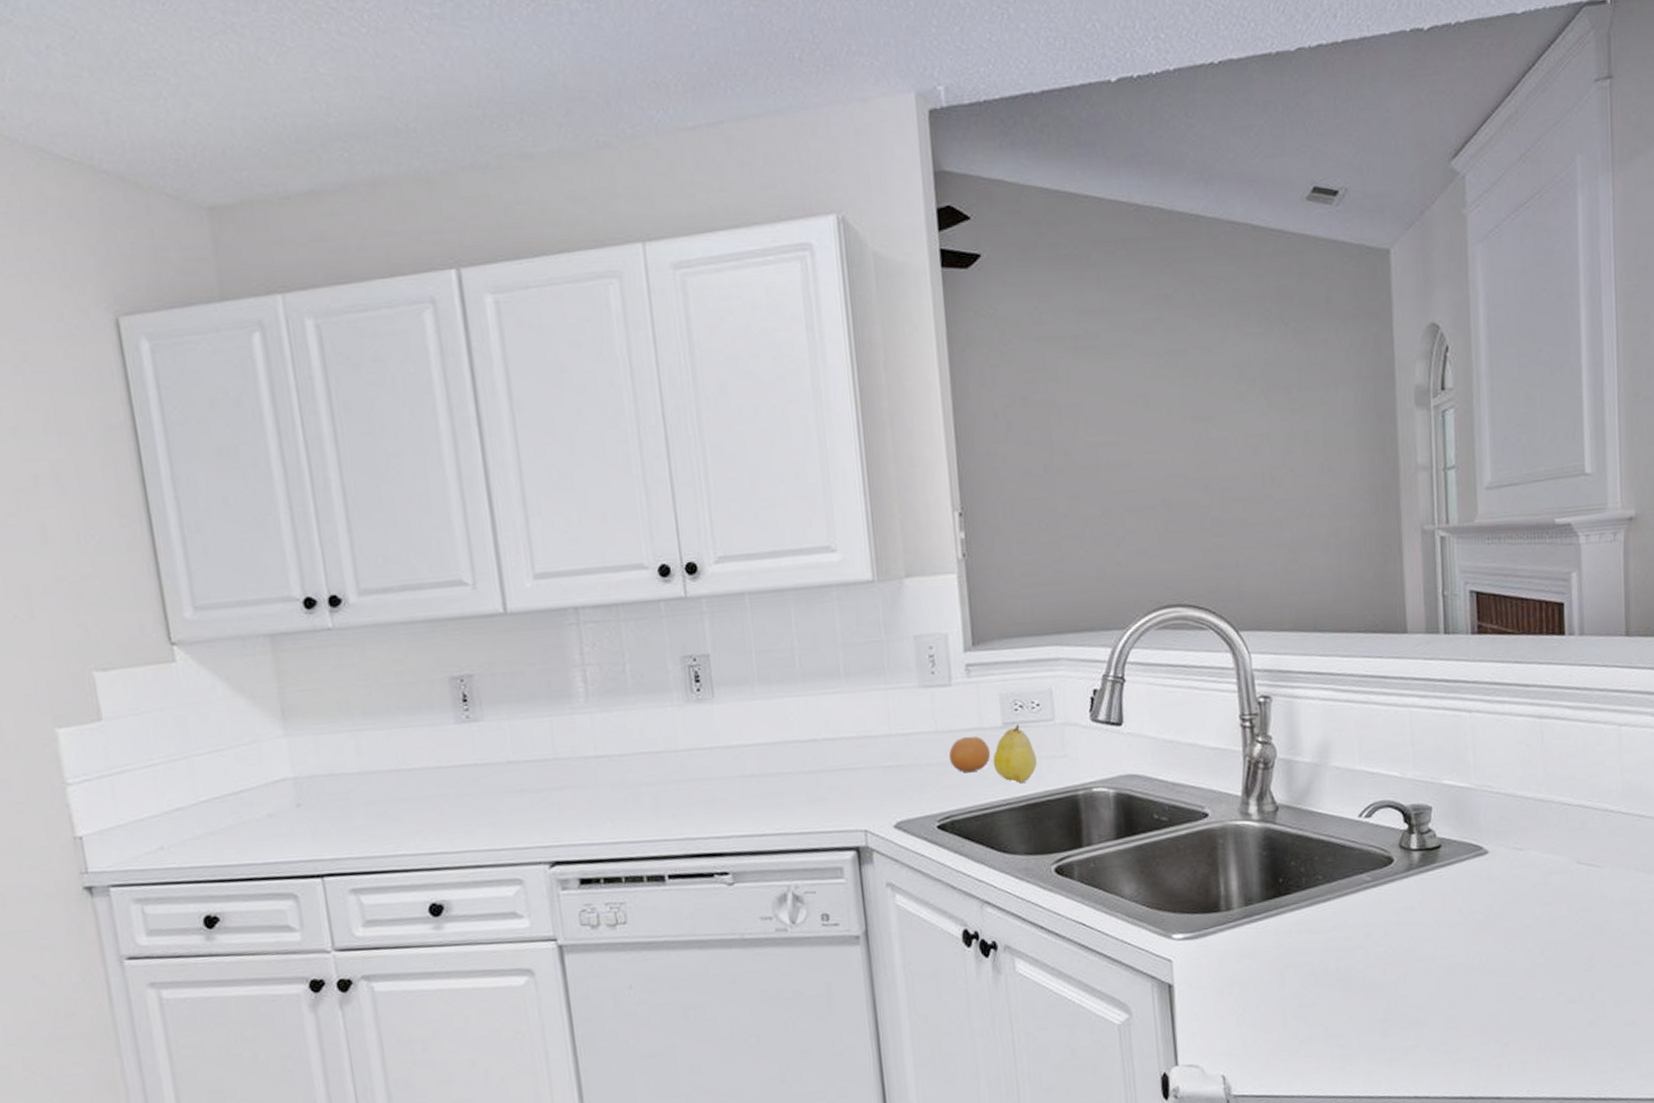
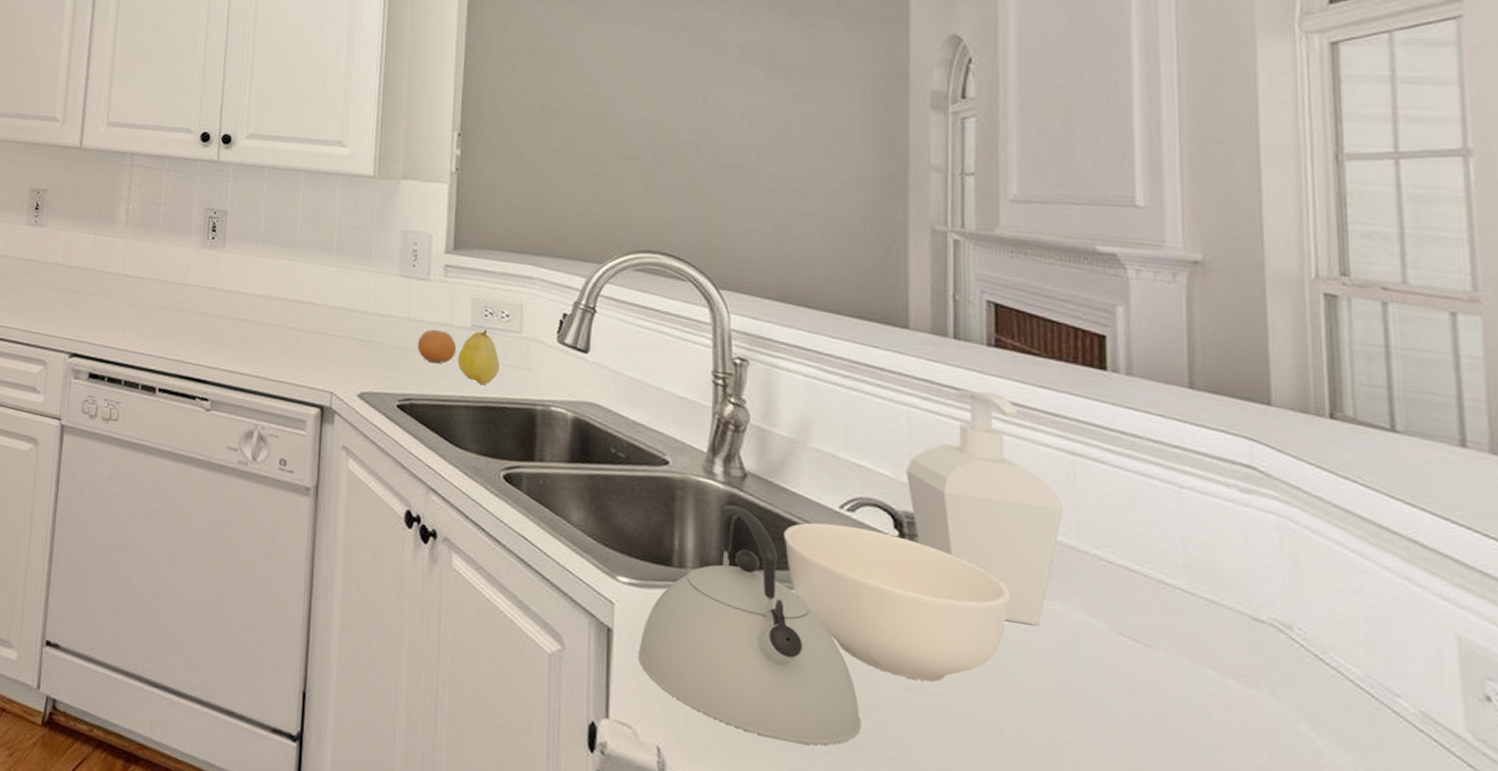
kettle: none [1198,839,1388,1038] -> present [638,505,862,746]
bowl: none [1313,828,1497,951] -> present [783,522,1010,682]
soap bottle: none [1411,677,1534,878] -> present [906,389,1063,626]

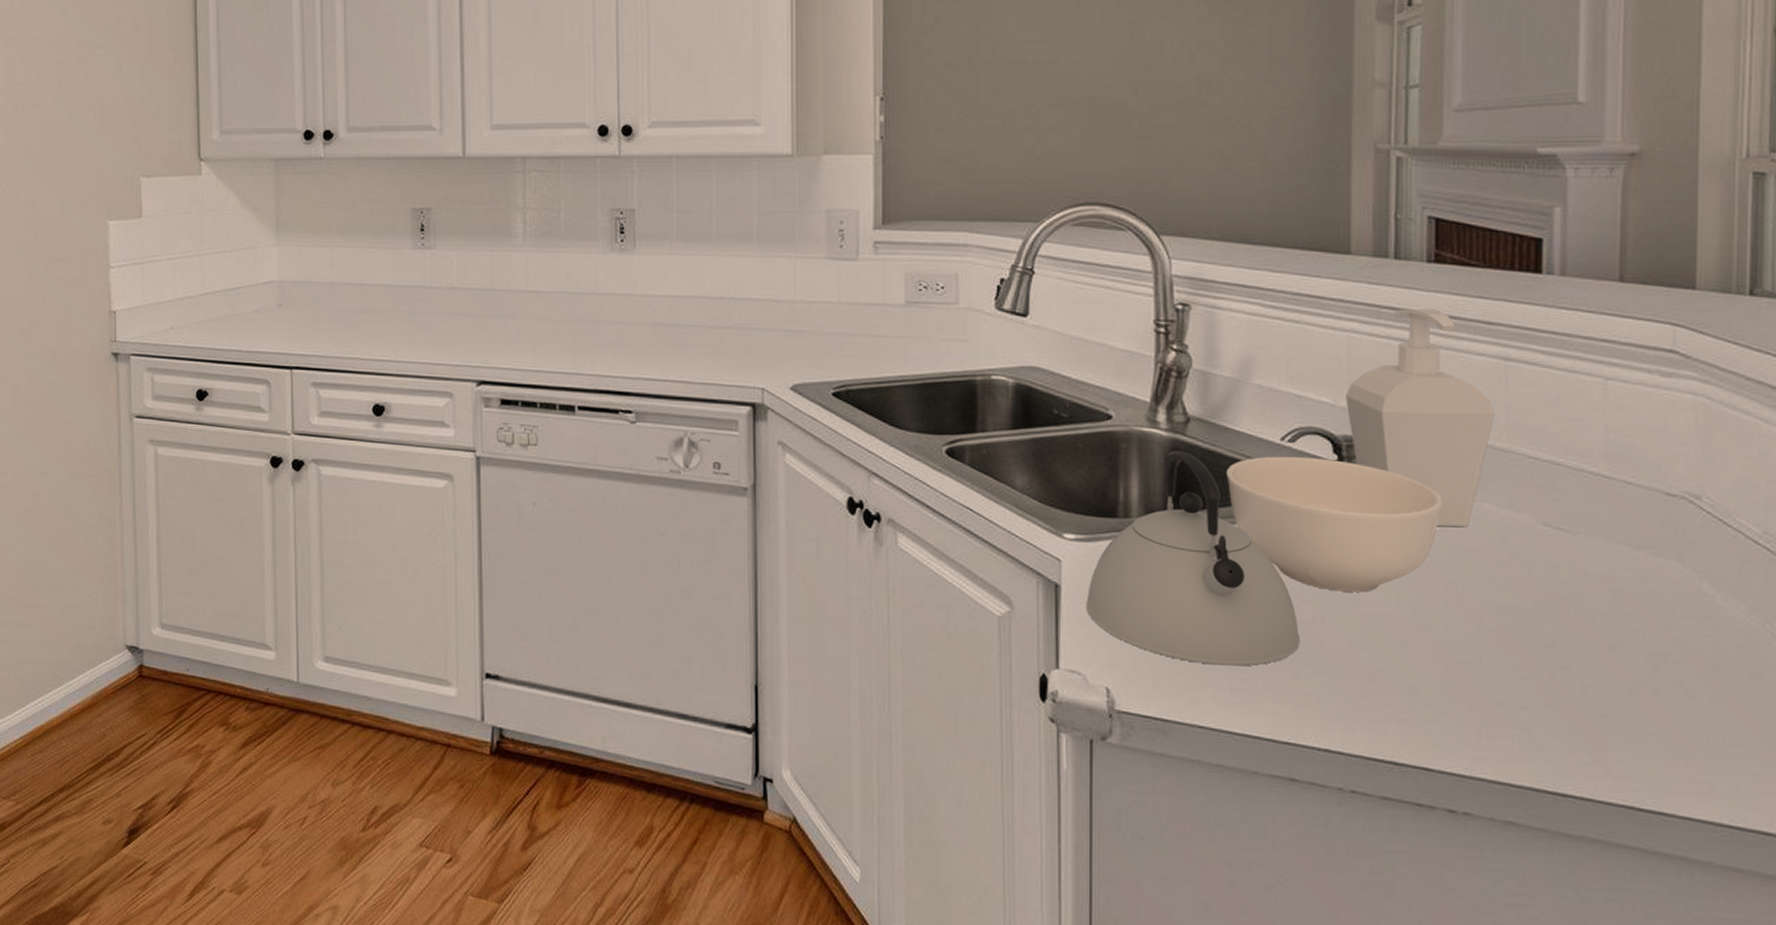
fruit: present [417,329,457,363] -> none [849,310,891,346]
fruit: present [457,329,500,385] -> none [893,304,936,361]

